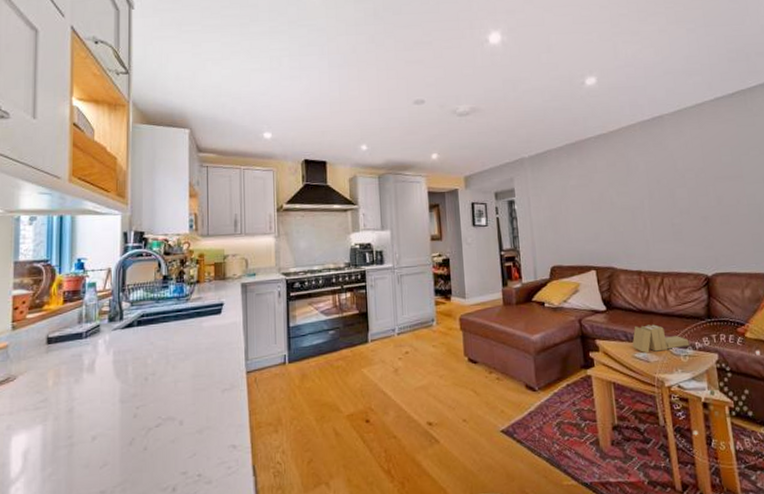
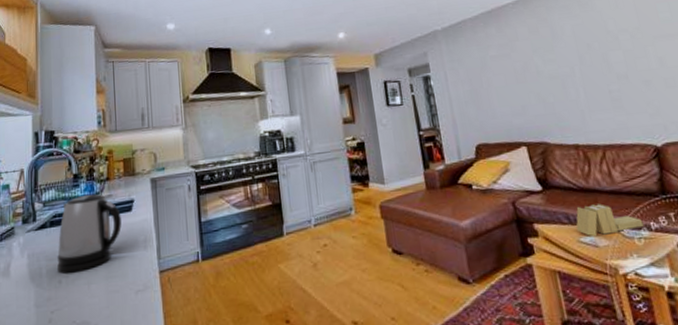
kettle: none [144,296,210,371] -> present [57,194,122,273]

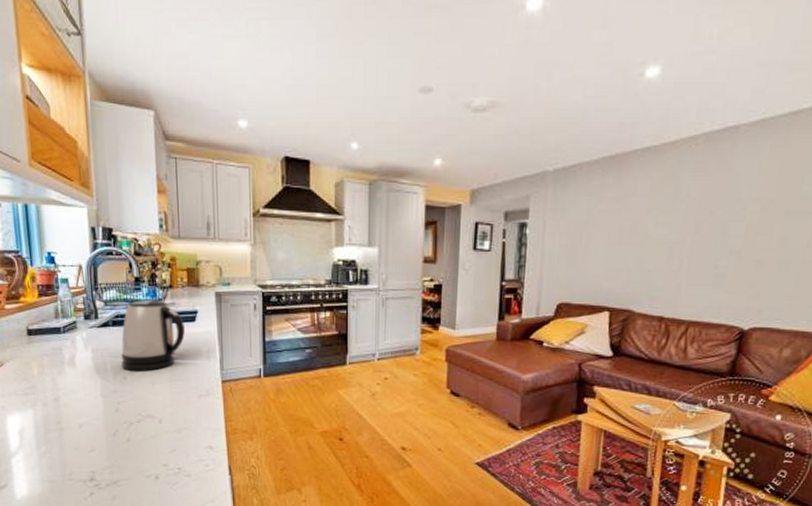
books: present [576,204,644,237] -> none [633,375,701,406]

